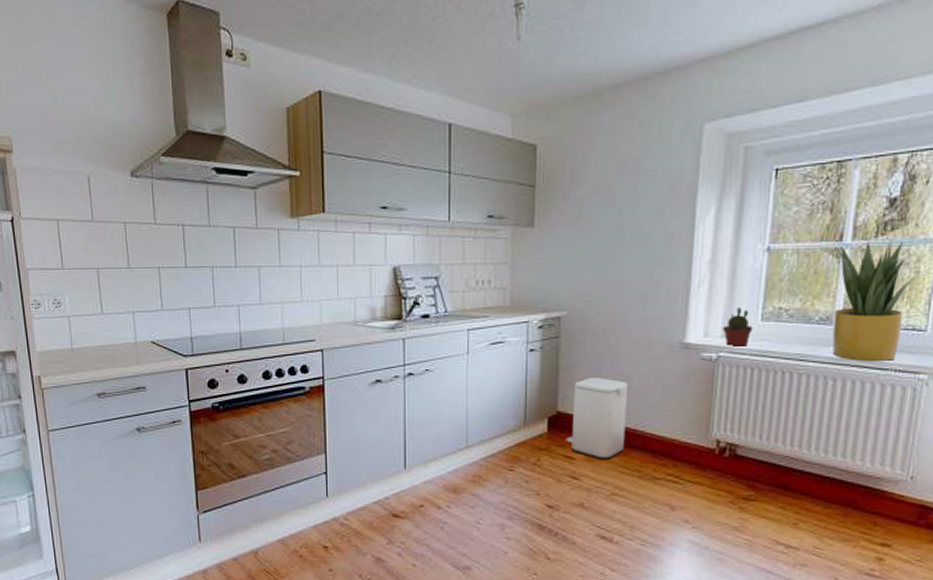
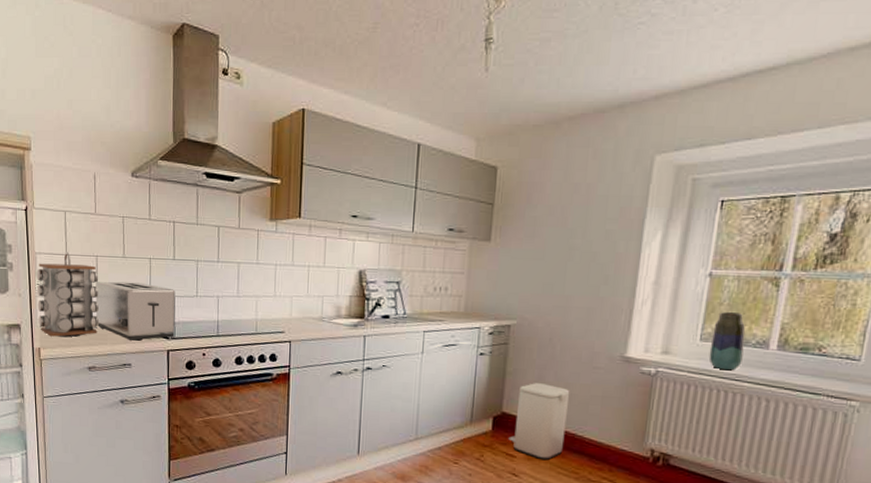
spice rack: none [29,266,107,362] -> present [36,252,100,337]
toaster: none [98,295,194,360] -> present [95,281,176,341]
potted cactus: present [723,307,753,346] -> none [663,327,692,364]
vase: none [771,288,808,351] -> present [708,312,745,371]
planter: present [832,240,916,362] -> none [767,273,853,388]

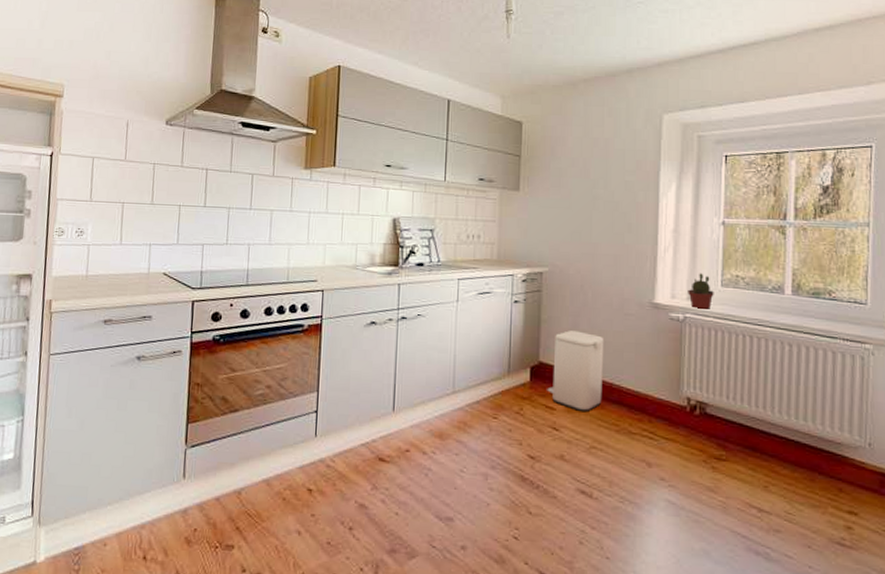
spice rack: present [36,252,100,337] -> none [52,198,123,288]
toaster: present [95,281,176,341] -> none [117,228,205,291]
potted cactus: none [663,327,692,364] -> present [688,273,714,309]
vase: present [708,312,745,371] -> none [731,259,762,316]

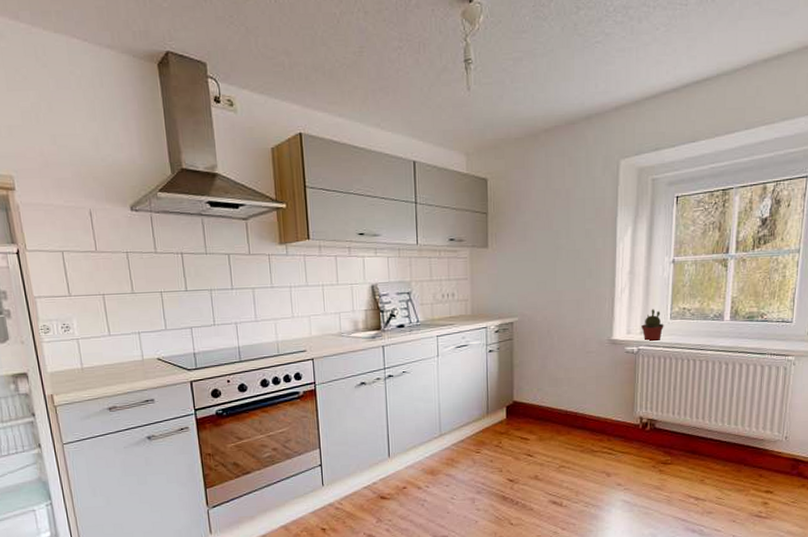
pedal bin: present [547,331,604,413] -> none [521,371,570,439]

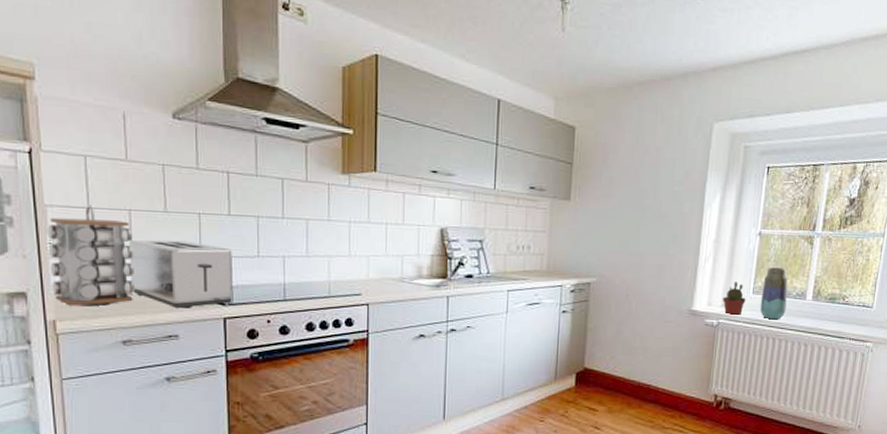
spice rack: none [38,293,115,382] -> present [47,204,136,306]
toaster: none [105,317,197,376] -> present [129,239,234,308]
vase: none [678,292,705,343] -> present [760,267,788,320]

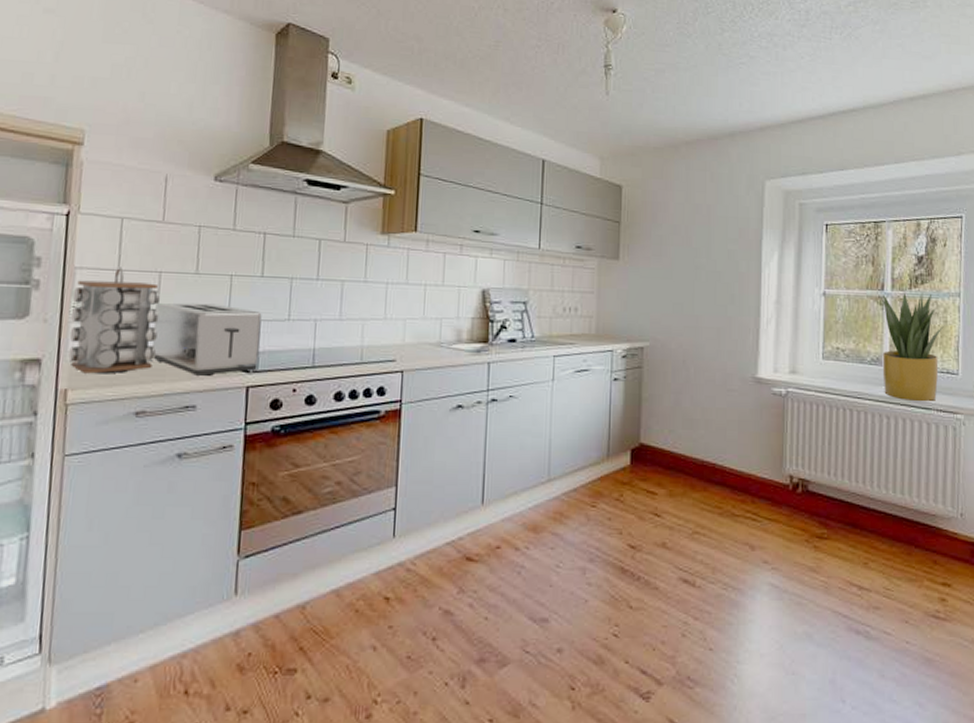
potted cactus: present [723,281,746,315] -> none [790,346,816,383]
vase: present [760,267,788,320] -> none [832,330,861,389]
planter: none [805,233,867,332] -> present [881,293,945,402]

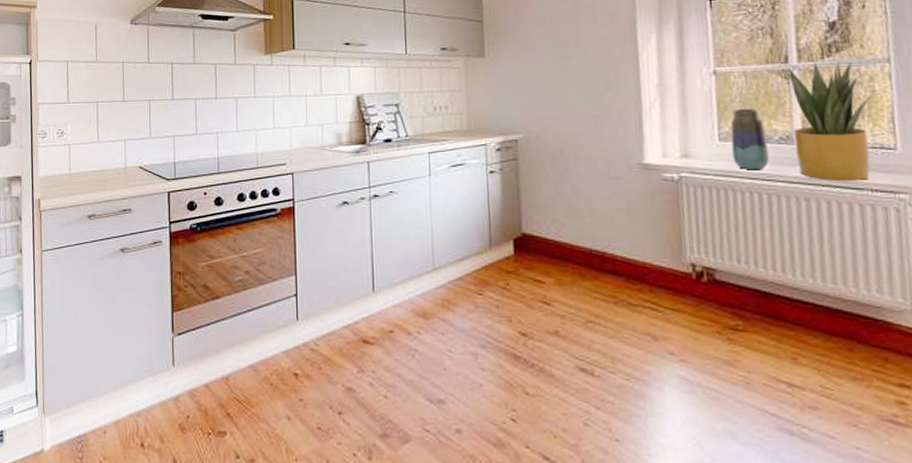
spice rack: present [68,267,160,374] -> none [38,100,100,186]
toaster: present [153,302,262,376] -> none [96,125,176,184]
vase: none [832,330,861,389] -> present [730,109,769,171]

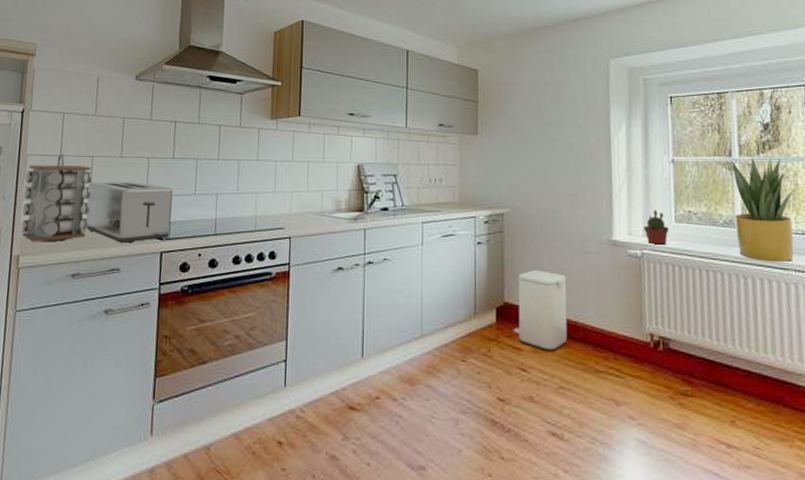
spice rack: none [38,100,100,186] -> present [21,153,92,242]
toaster: none [96,125,176,184] -> present [86,181,173,243]
pedal bin: none [533,199,595,285] -> present [513,270,568,352]
potted cactus: none [681,128,712,167] -> present [644,210,669,245]
vase: present [730,109,769,171] -> none [684,195,715,250]

